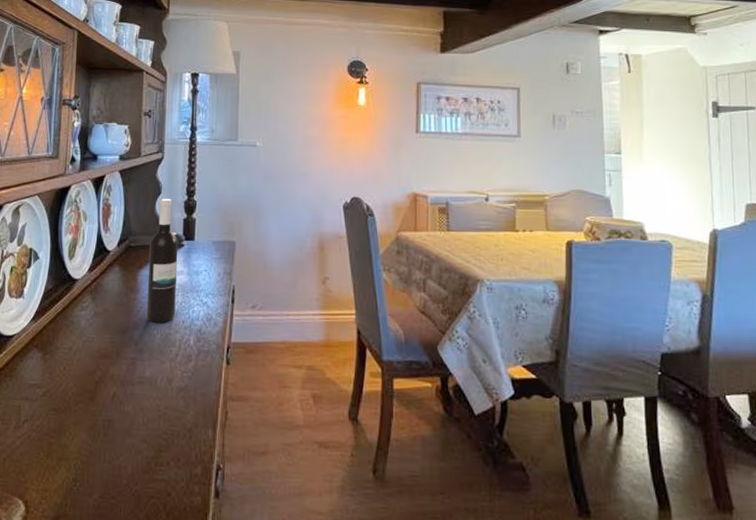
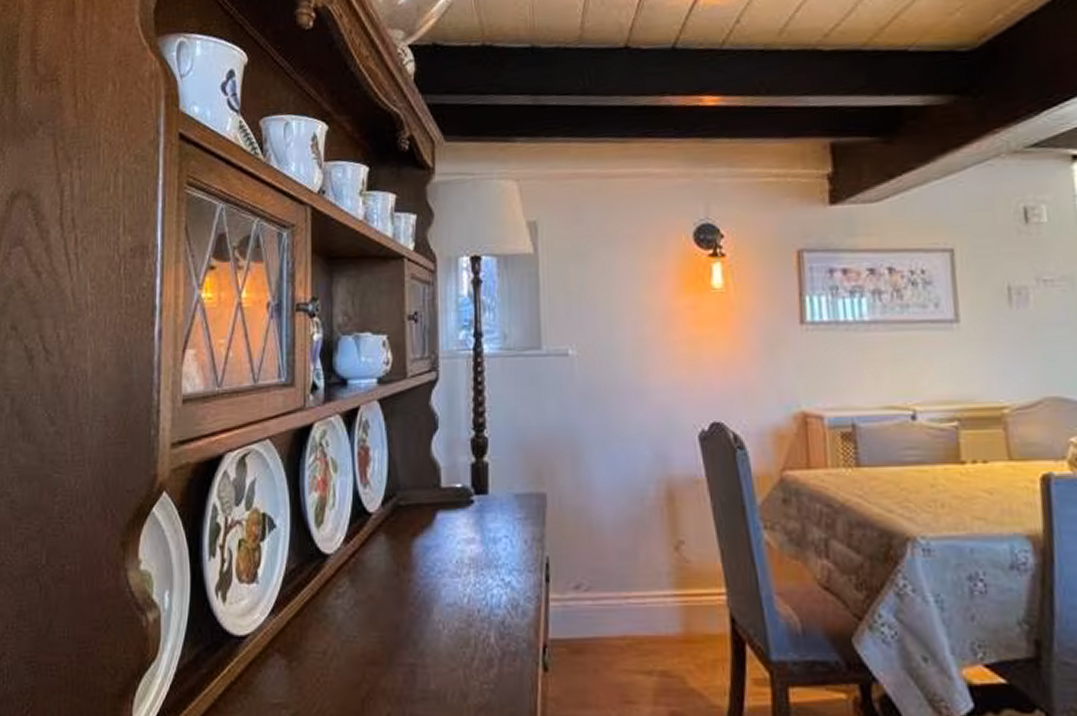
wine bottle: present [147,198,178,323] -> none [425,435,467,613]

